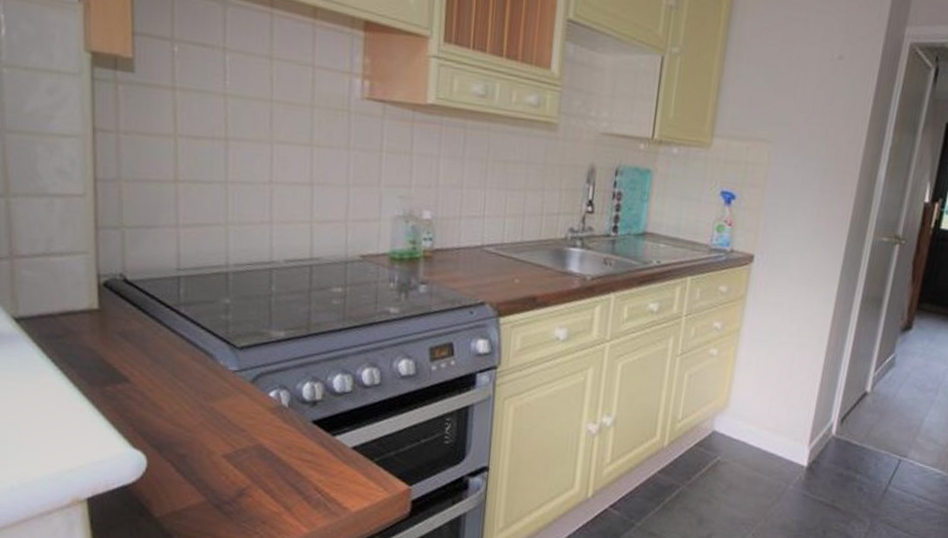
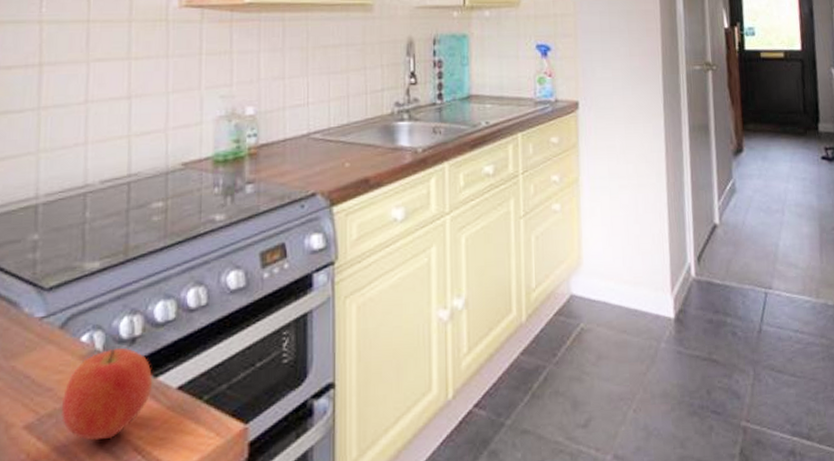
apple: none [253,407,331,477] -> present [61,348,153,441]

